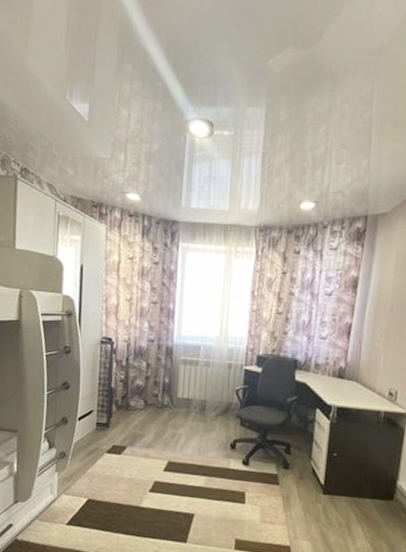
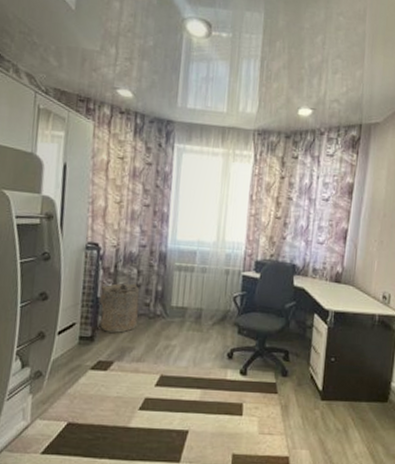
laundry hamper: none [113,375,149,421] -> present [98,283,140,333]

